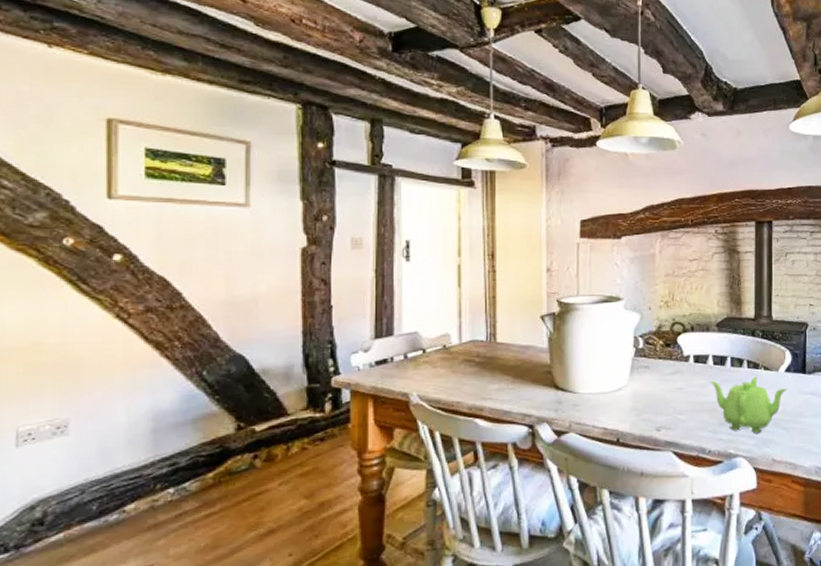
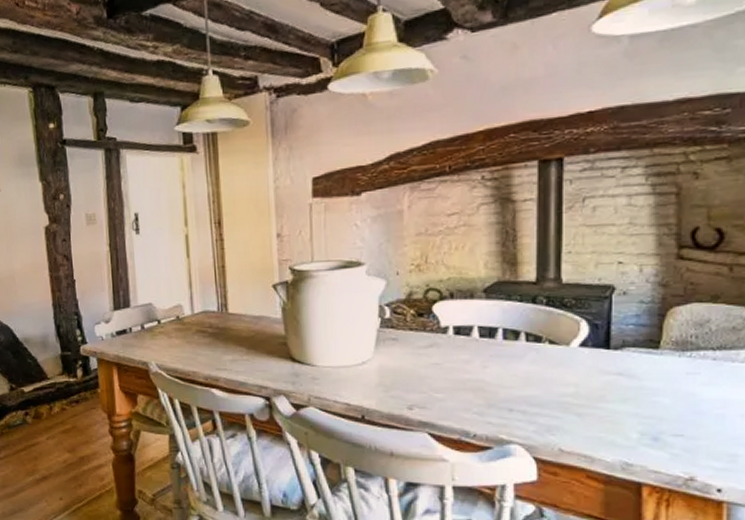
teapot: present [710,376,788,434] -> none [474,351,583,419]

